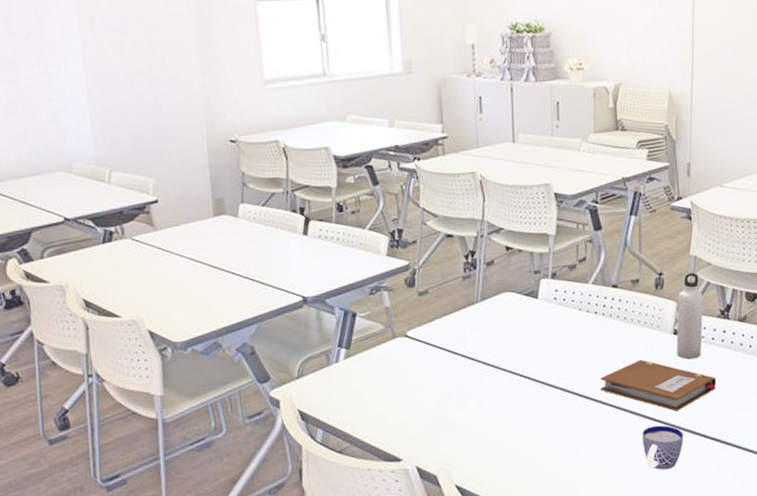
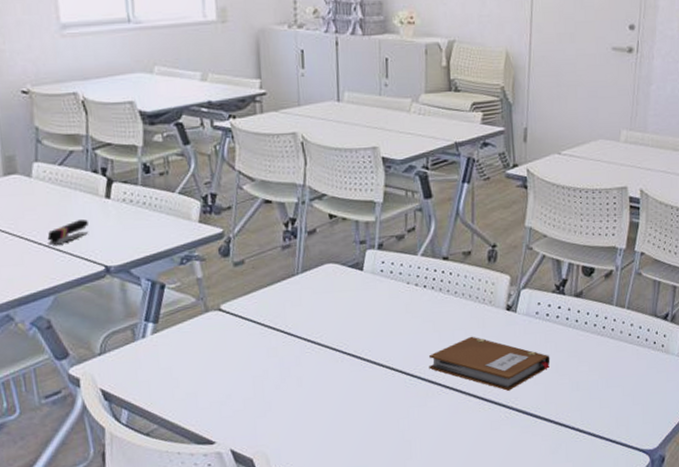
stapler: none [251,255,288,279] -> present [47,220,88,246]
cup: present [642,425,684,470] -> none [472,405,515,452]
water bottle: present [676,272,703,360] -> none [509,244,538,337]

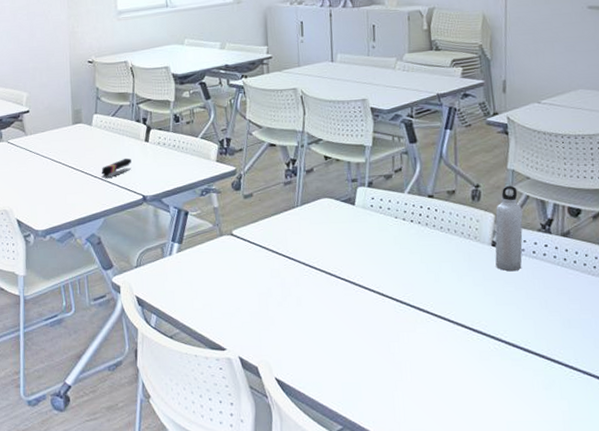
notebook: present [429,336,550,391] -> none [417,268,539,323]
water bottle: none [509,244,538,337] -> present [495,185,523,272]

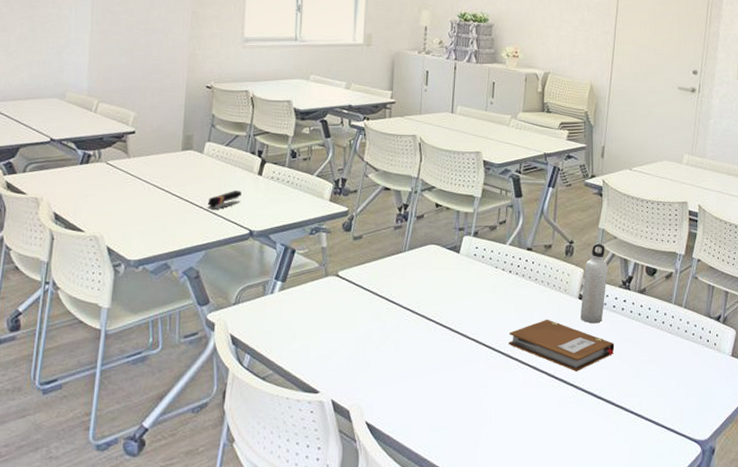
notebook: none [417,268,539,323] -> present [508,319,615,371]

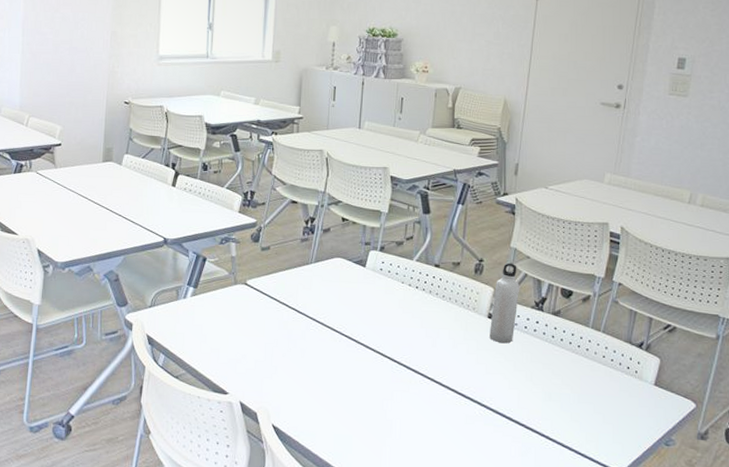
stapler: present [207,191,242,210] -> none [125,200,157,219]
notebook: present [508,319,615,371] -> none [414,336,526,390]

